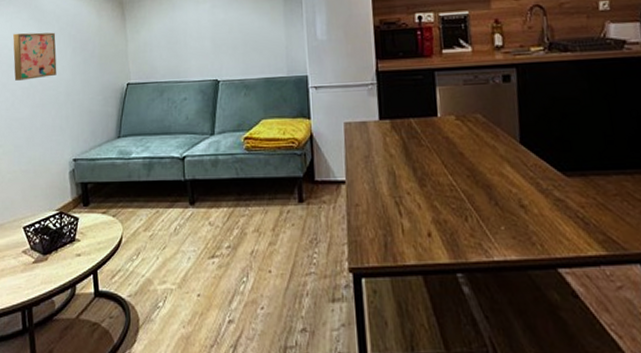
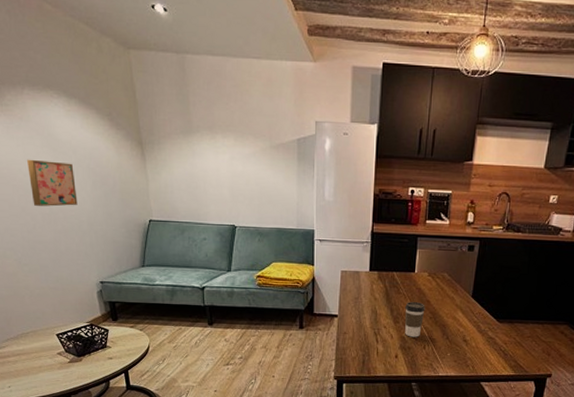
coffee cup: none [431,155,459,206] -> present [404,301,425,337]

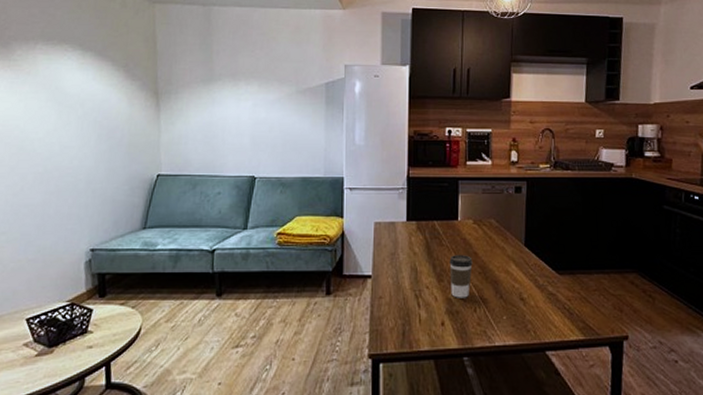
wall art: present [27,159,78,207] -> none [25,114,79,165]

